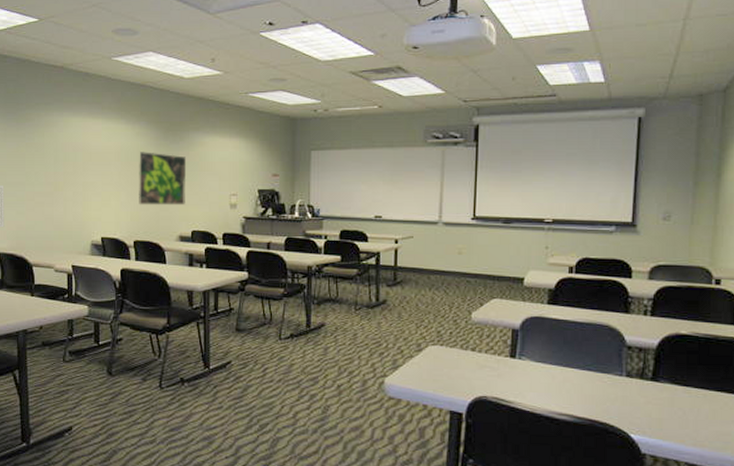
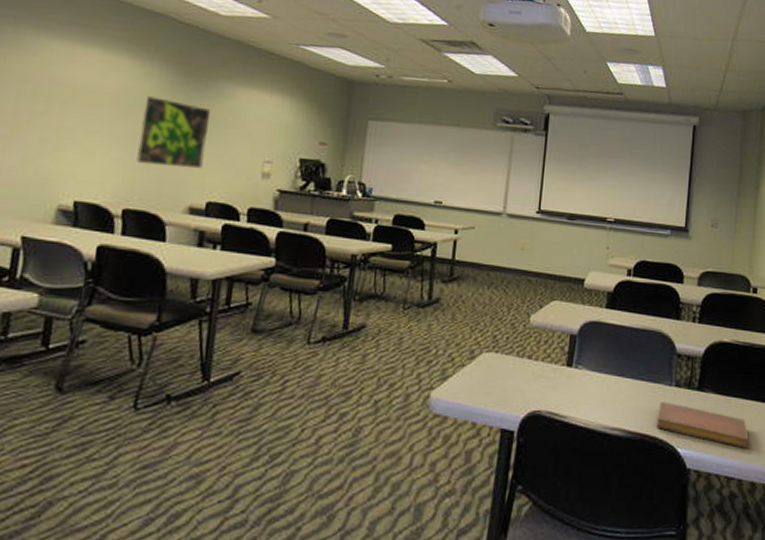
notebook: none [607,391,713,437] -> present [656,402,749,448]

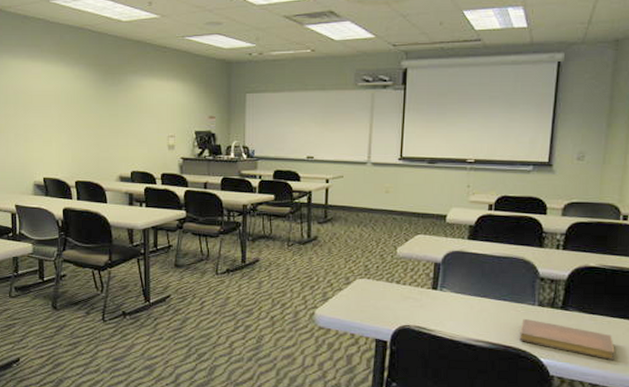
map: present [137,96,211,169] -> none [79,94,126,147]

